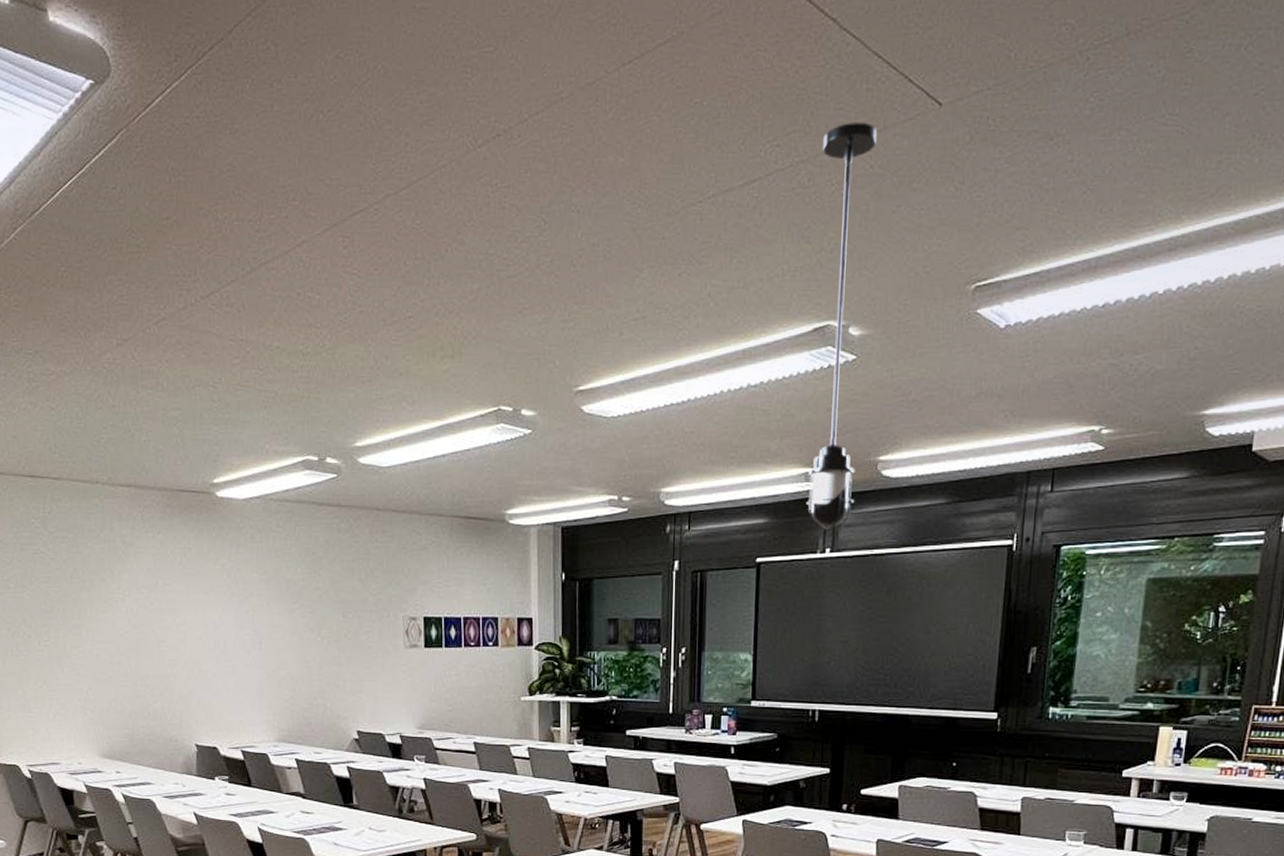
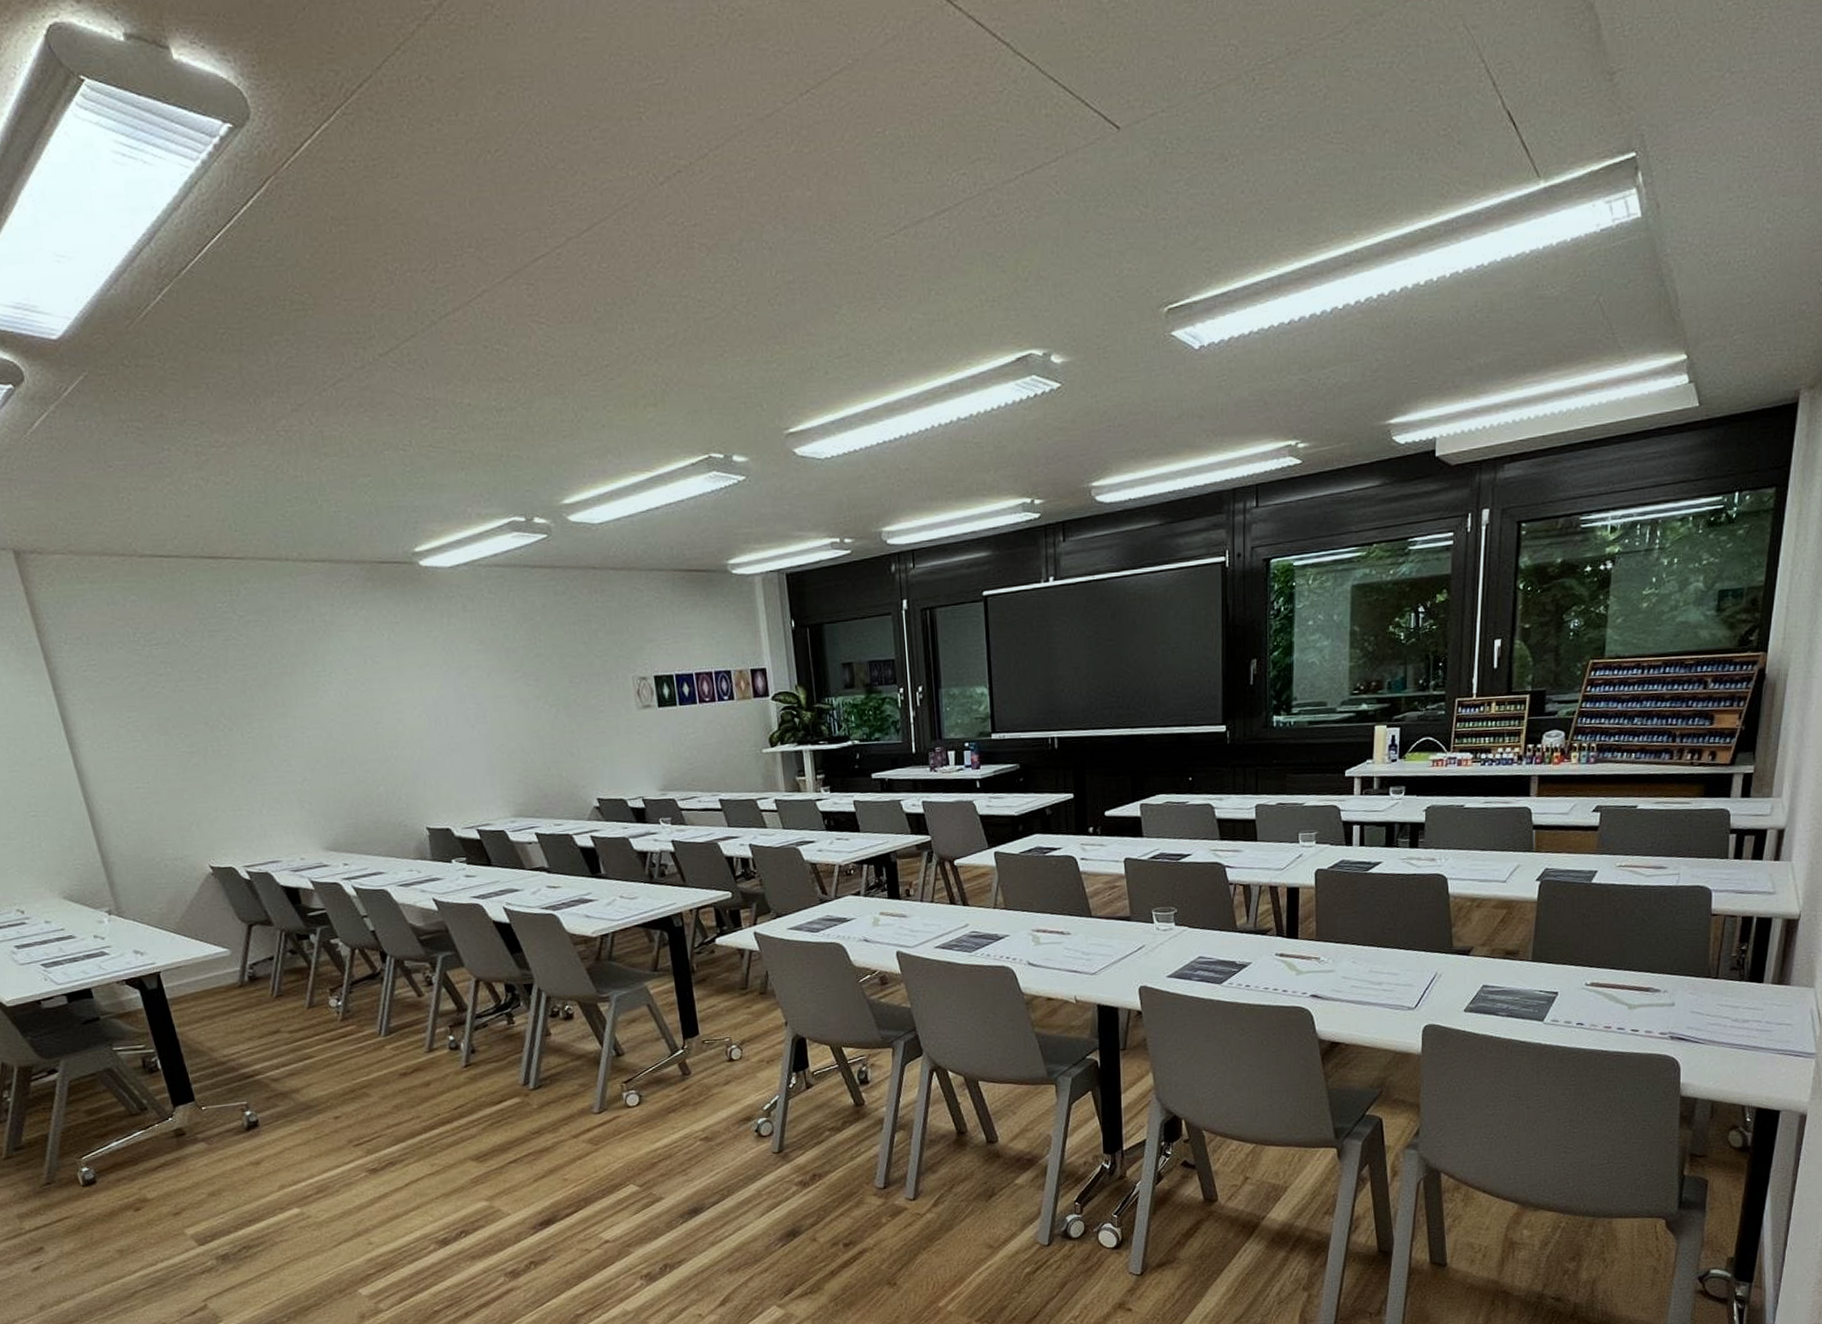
light fixture: present [806,122,878,531] -> none [1007,148,1073,560]

